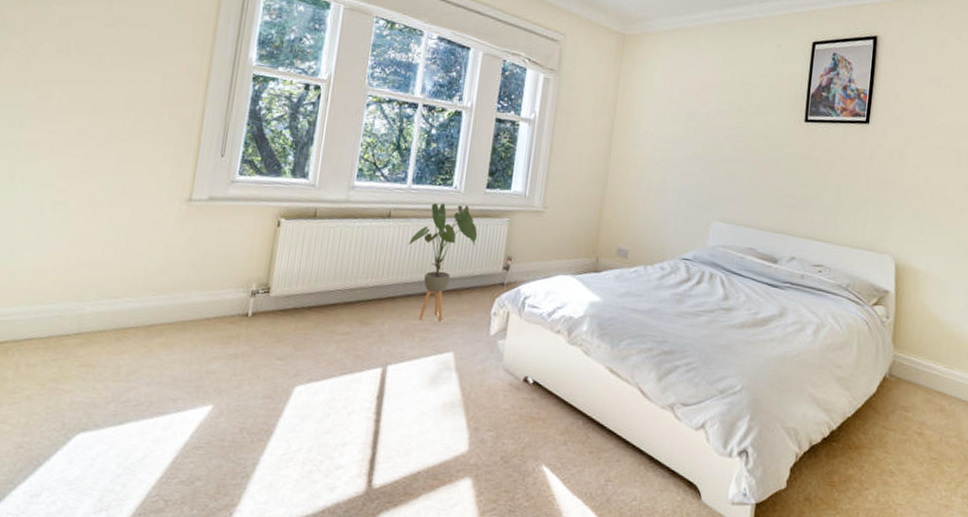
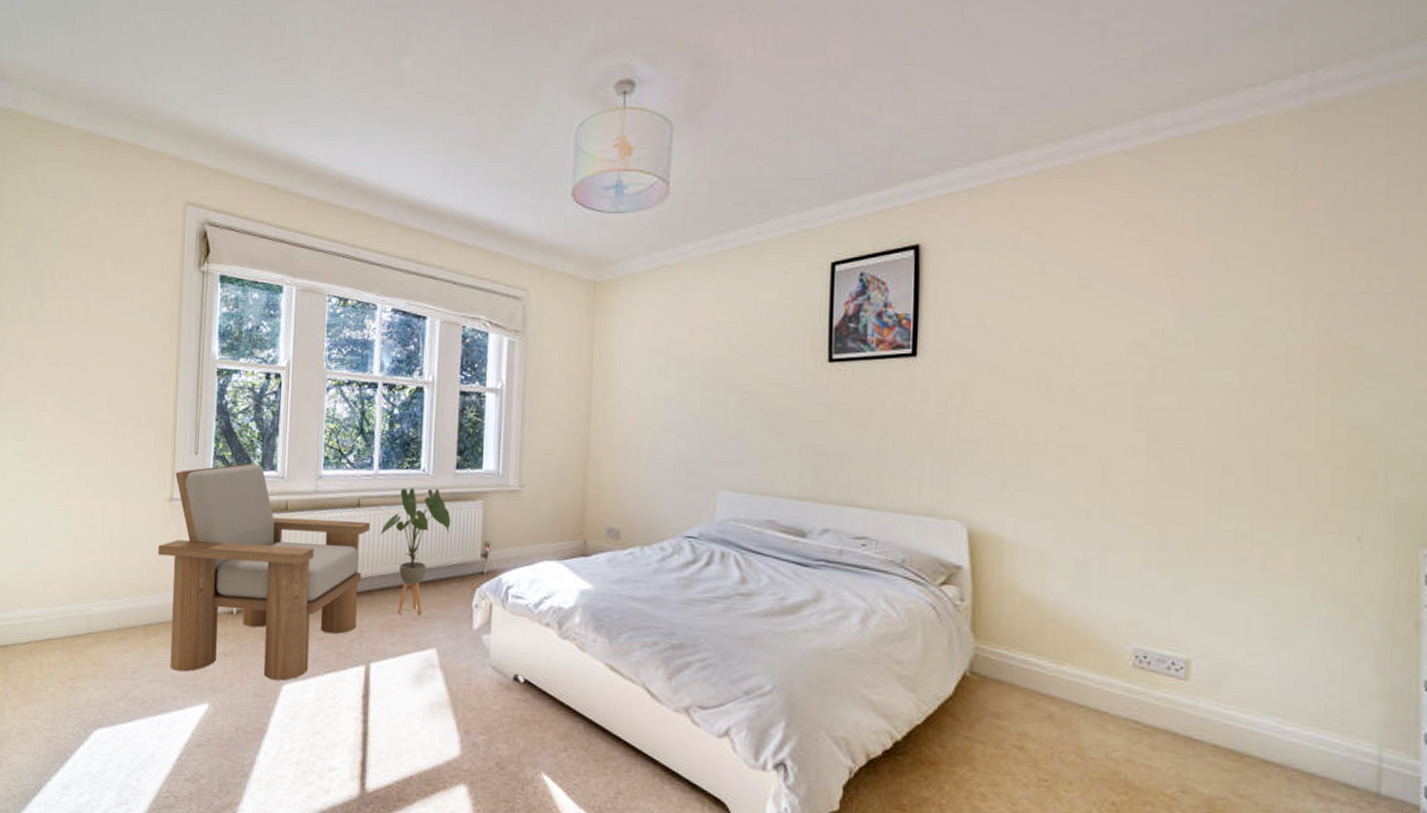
armchair: none [169,169,400,382] -> present [158,462,371,681]

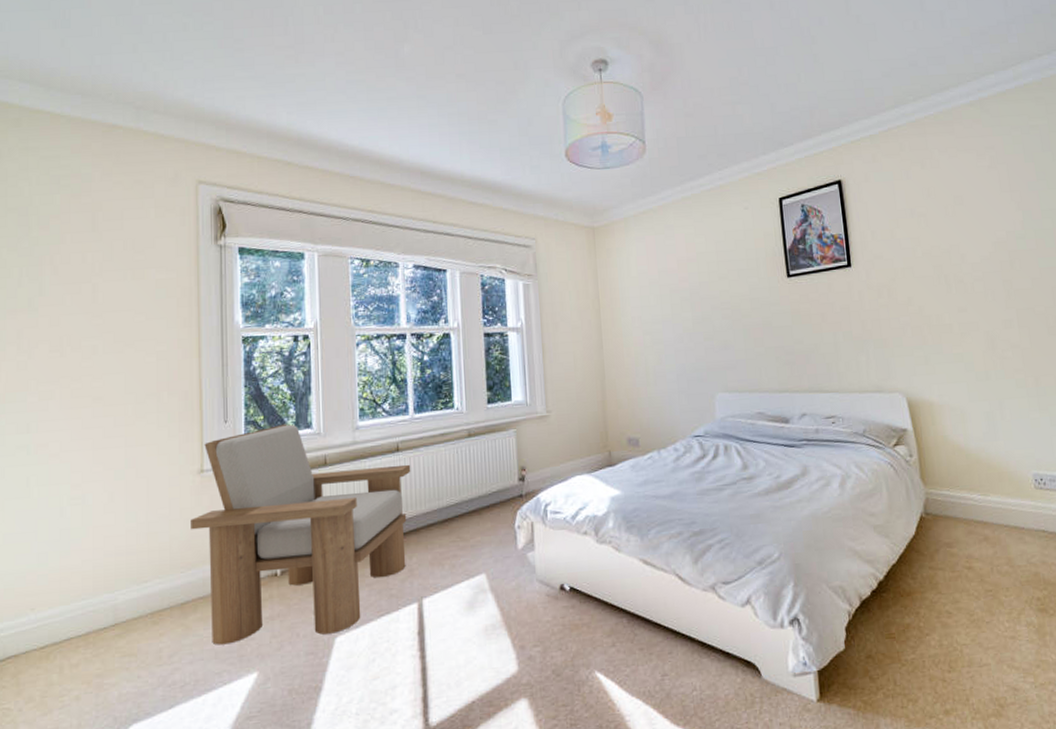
house plant: present [380,488,451,616] -> none [421,423,488,547]

